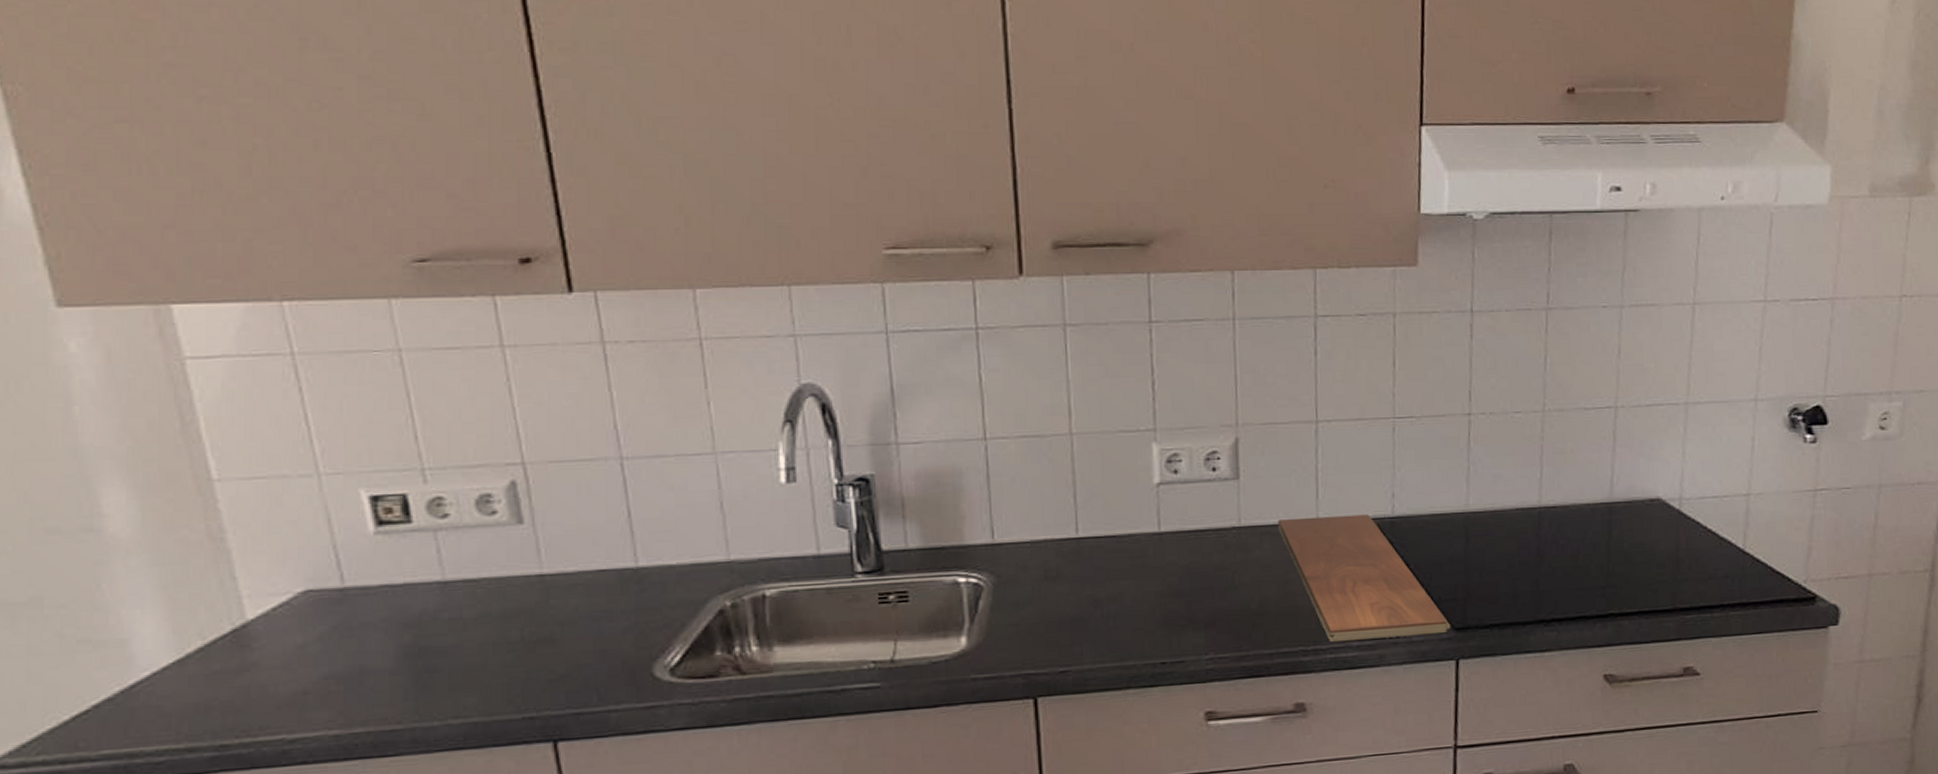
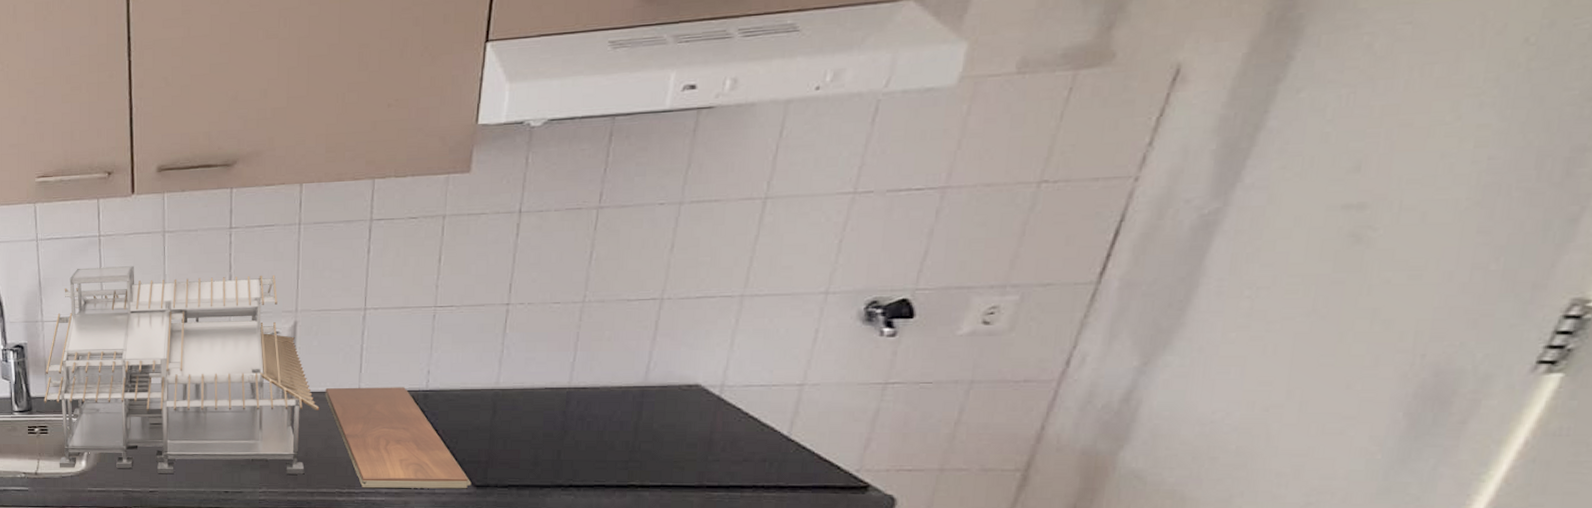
dish rack: none [902,368,1273,651] -> present [44,266,320,475]

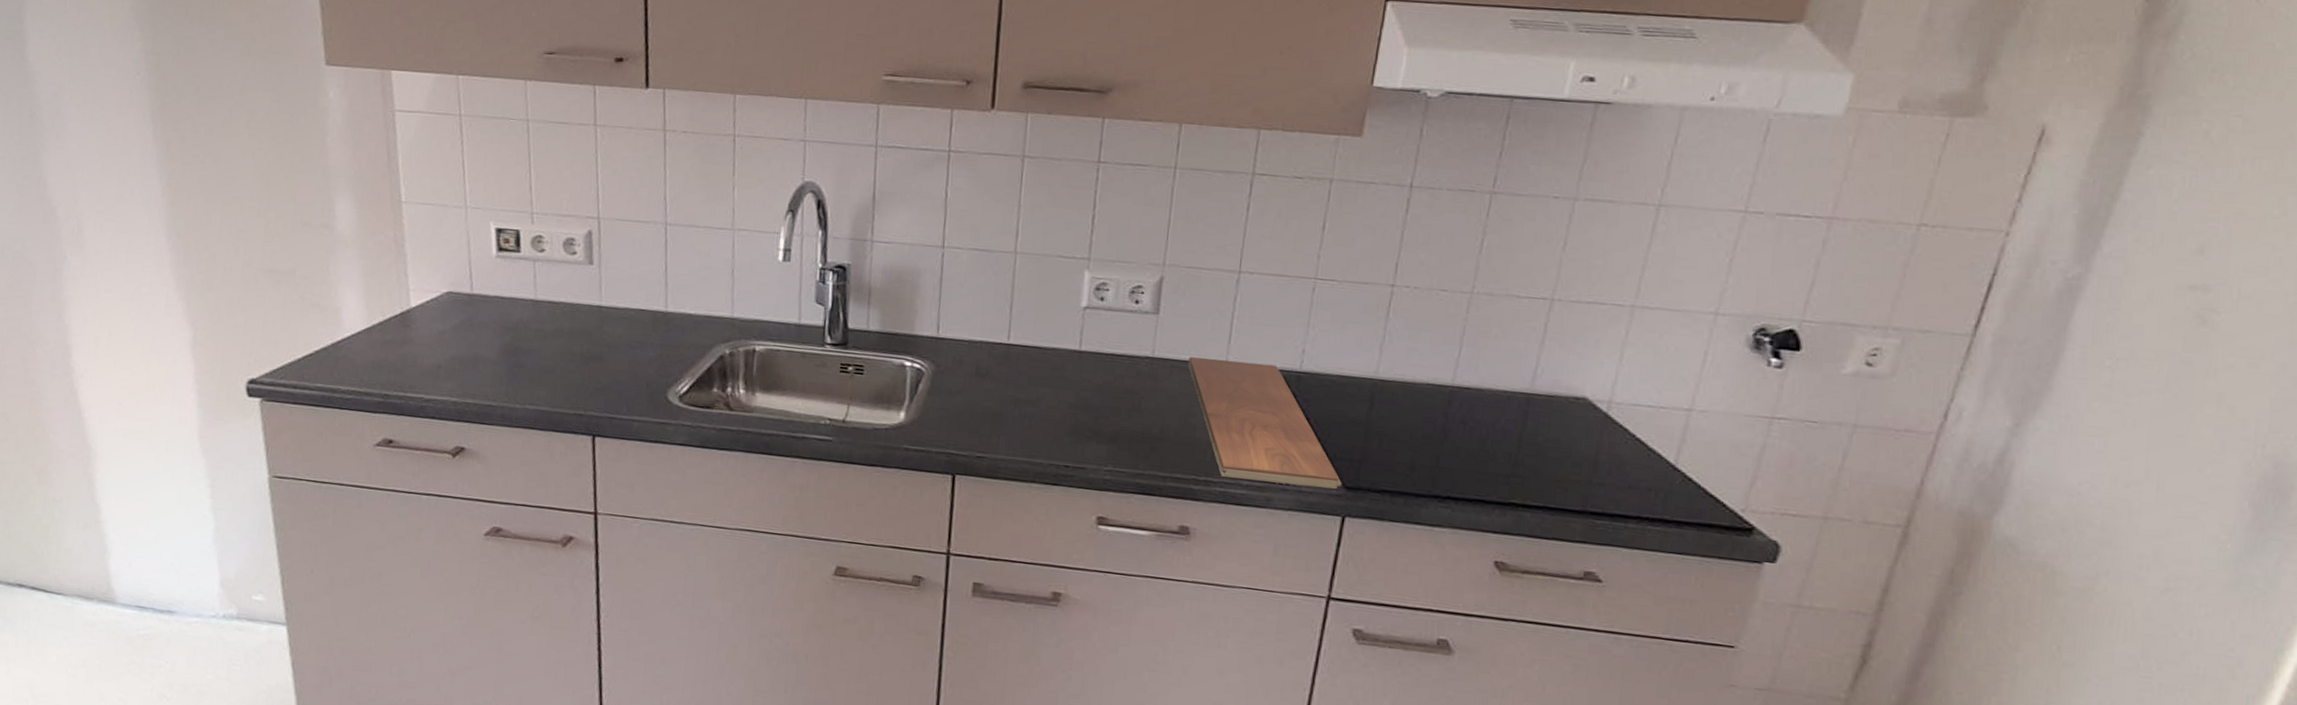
dish rack: present [44,266,320,475] -> none [863,185,1181,455]

